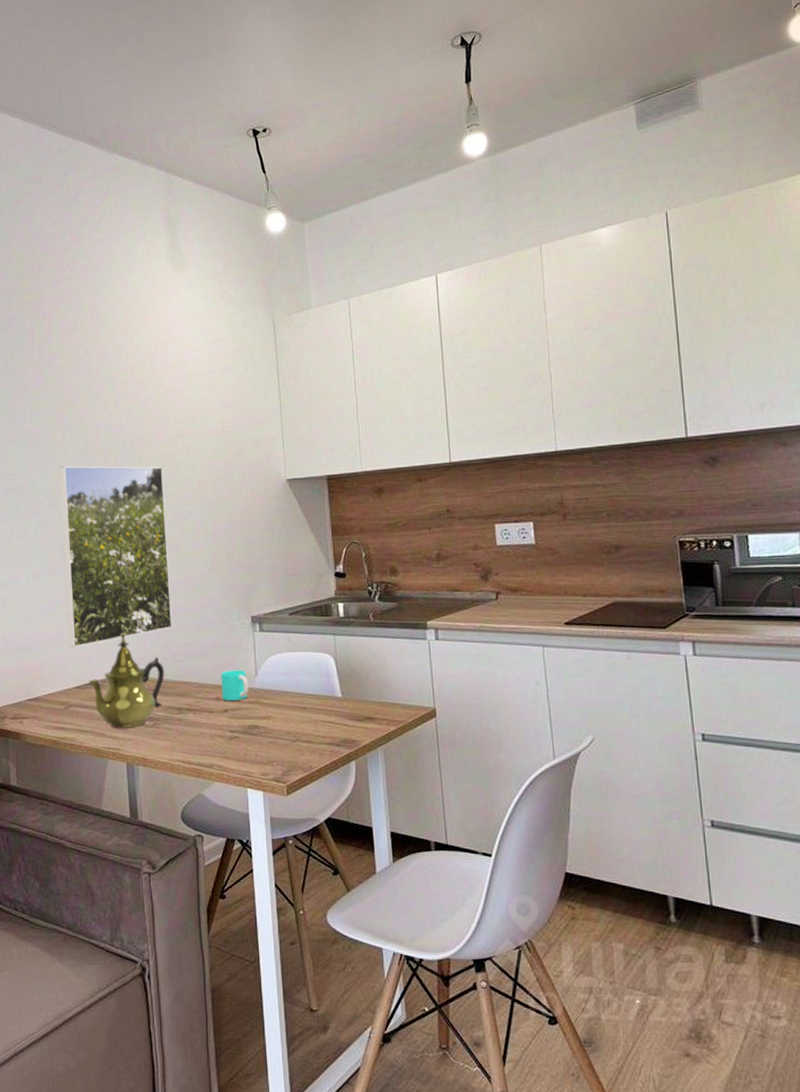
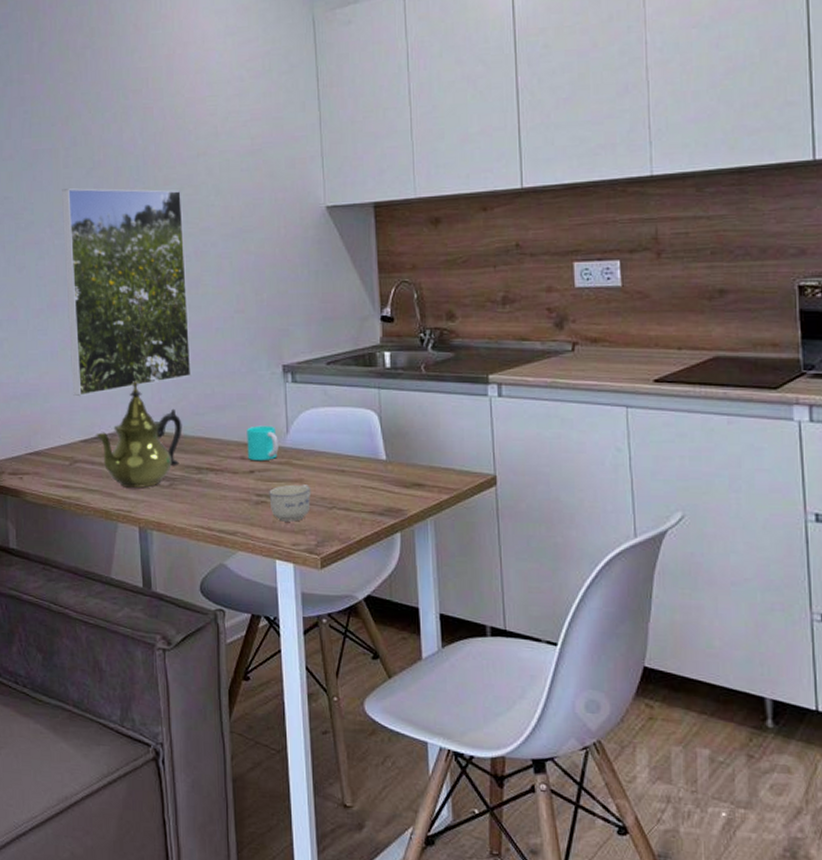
cup: none [241,721,278,754] -> present [269,484,312,522]

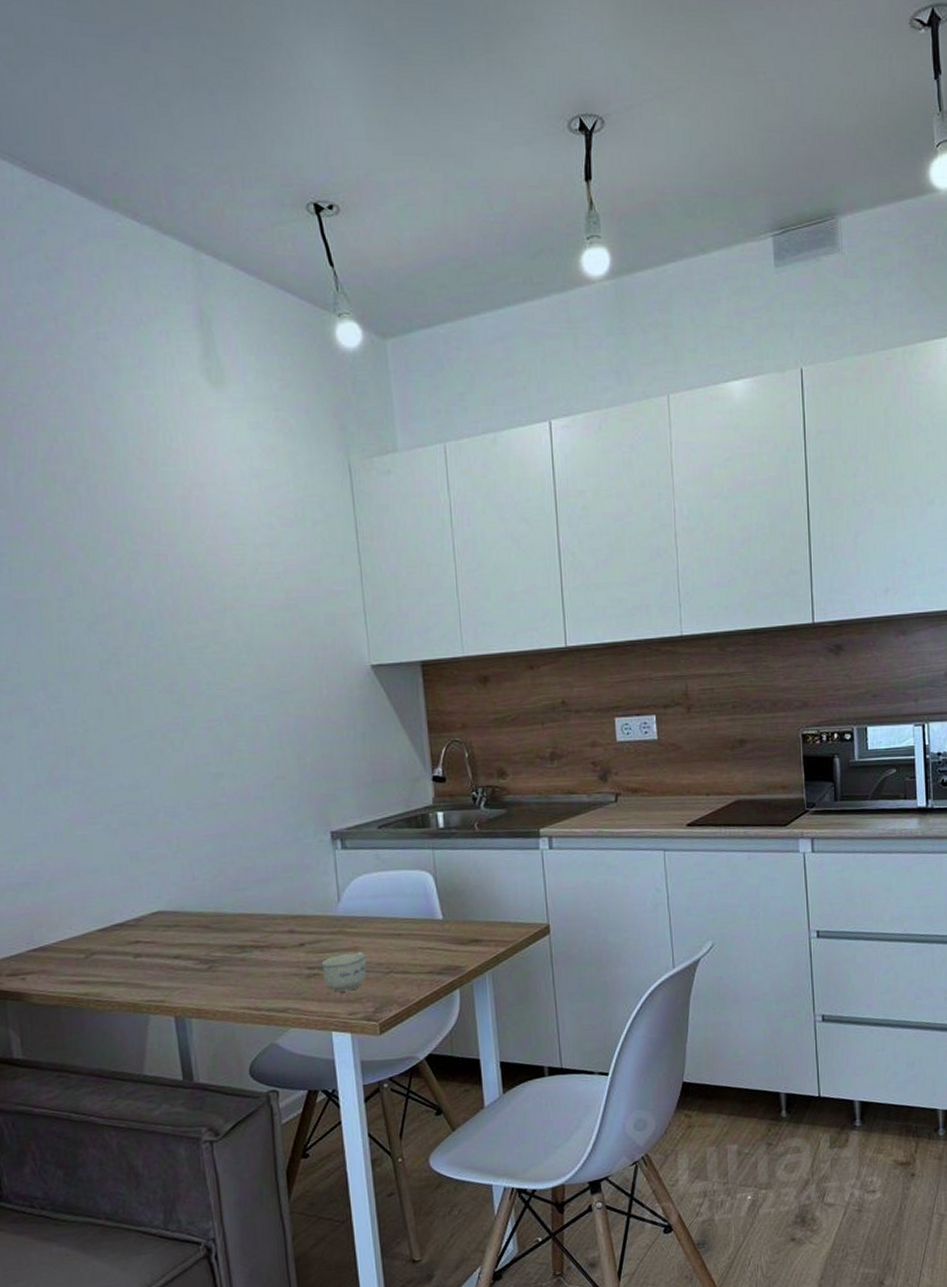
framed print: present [62,188,191,397] -> none [57,645,229,882]
teapot: present [95,381,183,488] -> none [115,859,221,976]
cup: present [247,425,279,461] -> none [294,895,330,934]

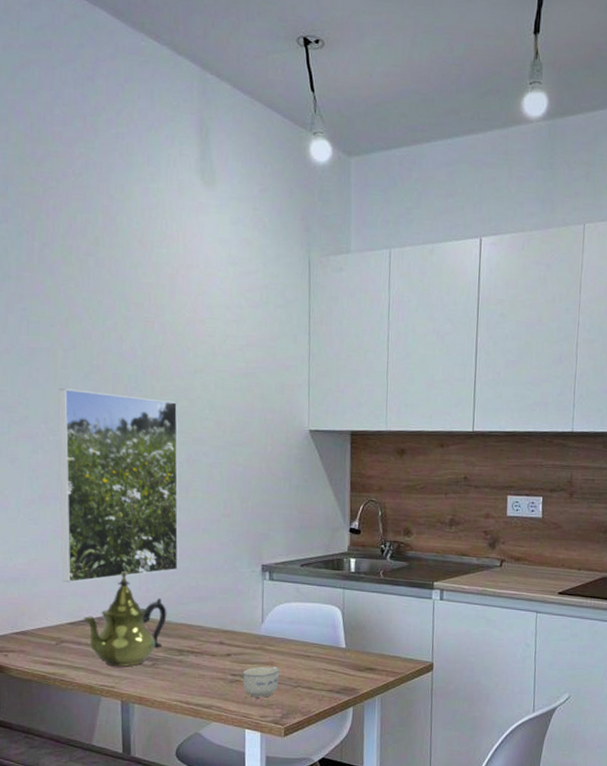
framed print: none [57,645,229,882] -> present [58,388,179,583]
teapot: none [115,859,221,976] -> present [82,571,167,666]

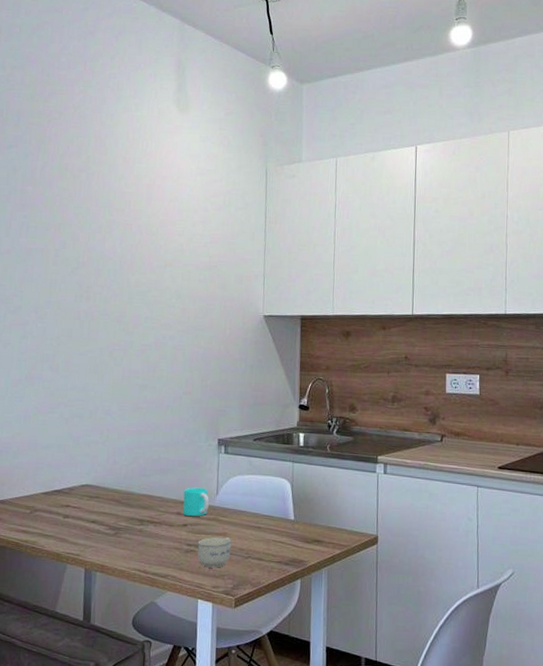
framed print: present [58,388,179,583] -> none [40,282,149,456]
teapot: present [82,571,167,666] -> none [55,445,131,535]
cup: none [225,615,254,646] -> present [182,487,209,517]

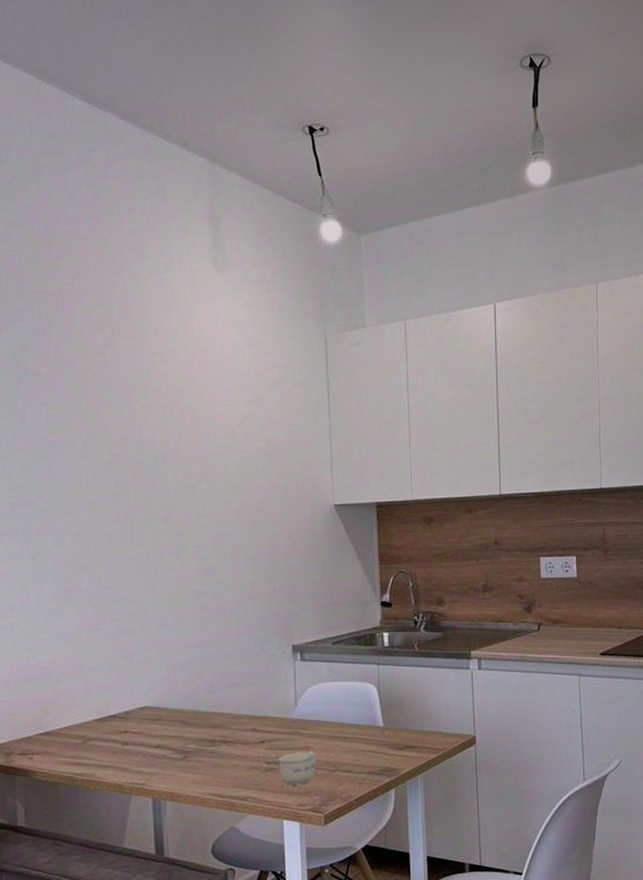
cup: present [182,487,209,517] -> none [258,700,288,732]

